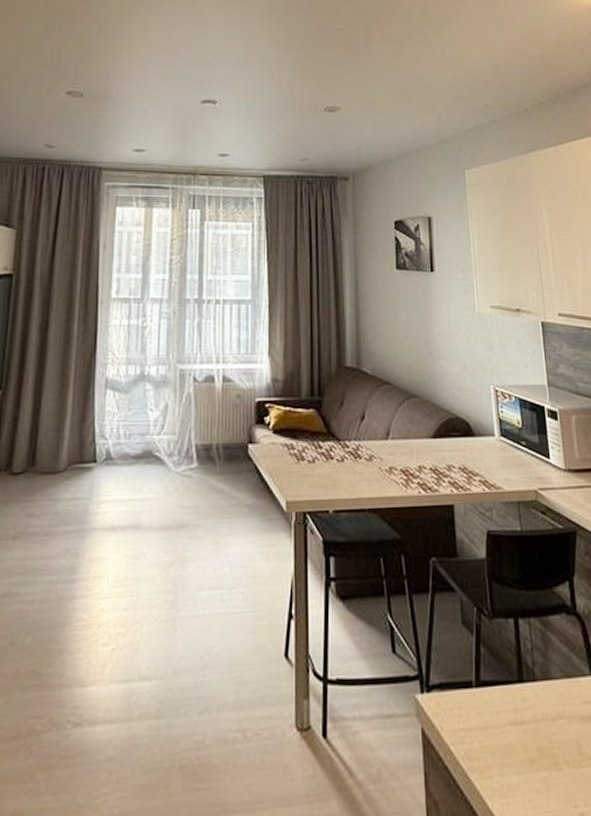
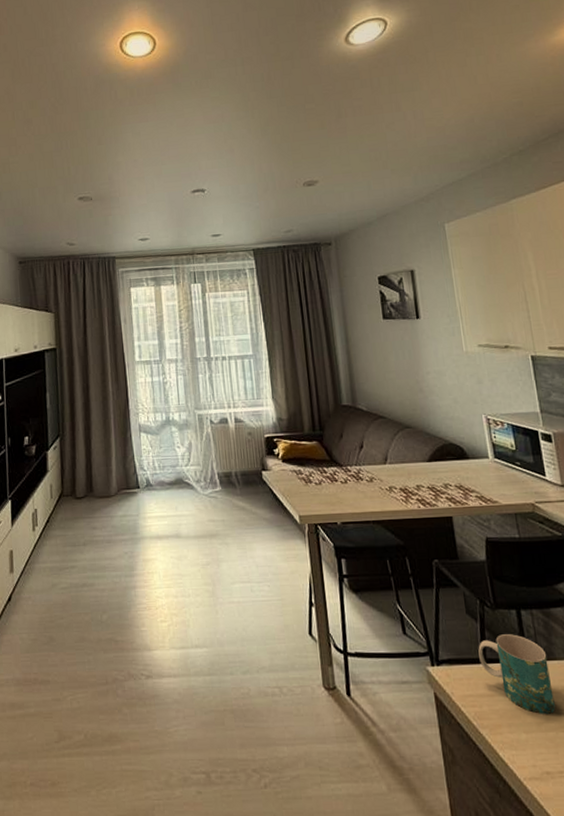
mug: none [472,649,549,749] -> present [478,634,555,714]

